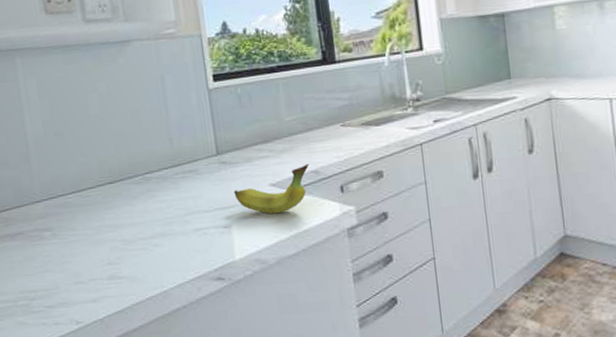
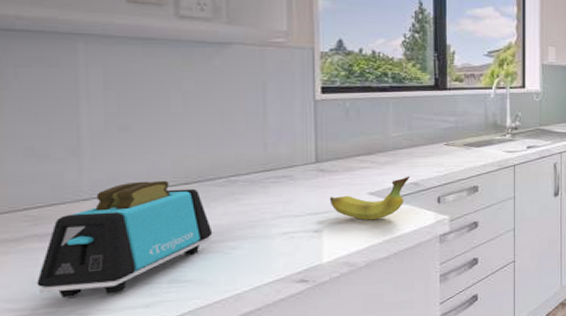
toaster: none [14,180,138,291] -> present [36,180,213,298]

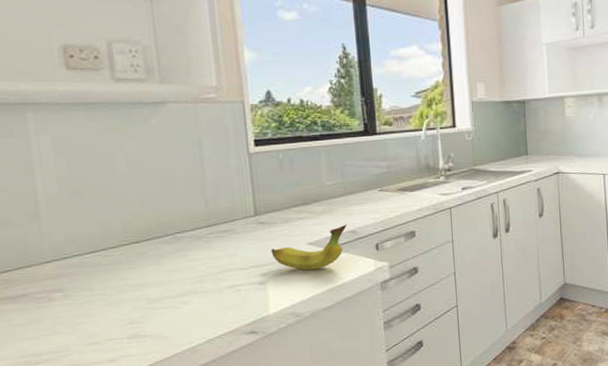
toaster: present [36,180,213,298] -> none [13,240,165,355]

